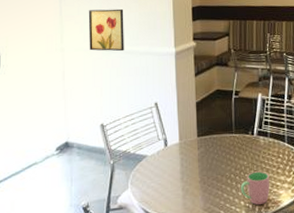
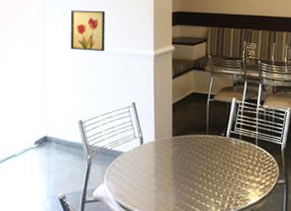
cup: present [240,171,270,205] -> none [211,171,240,202]

